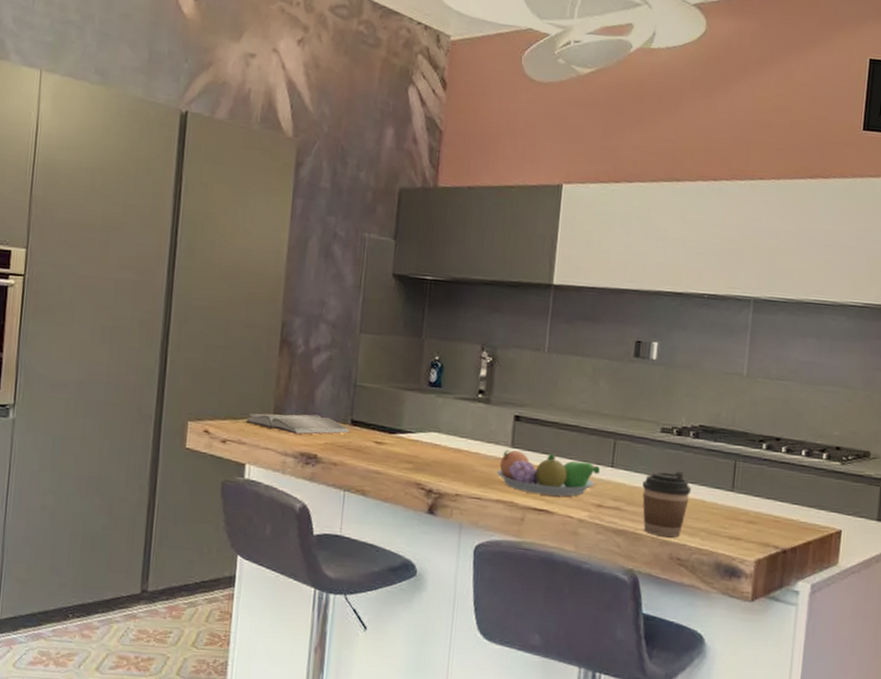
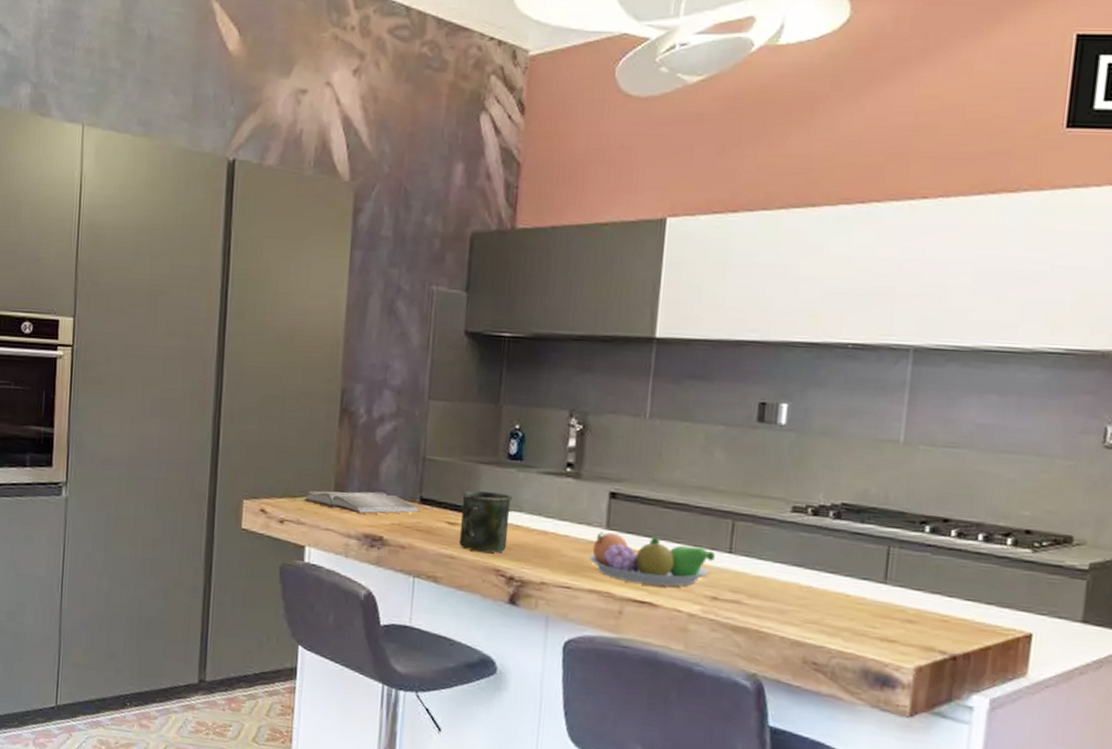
mug: none [385,414,432,469] -> present [459,490,513,553]
coffee cup: present [642,470,691,537] -> none [768,557,831,637]

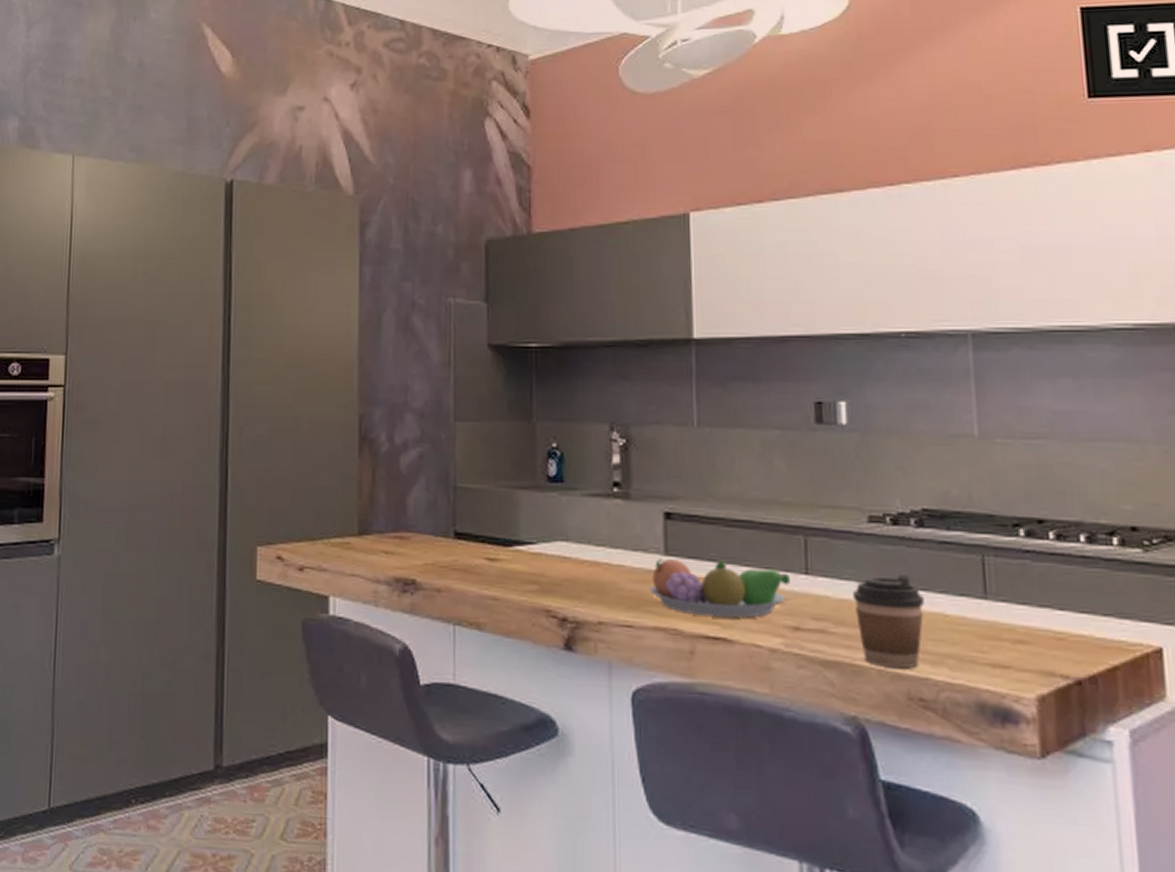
hardback book: present [304,490,420,514] -> none [325,528,455,555]
mug: present [459,490,513,553] -> none [499,520,557,591]
coffee cup: none [768,557,831,637] -> present [853,573,924,669]

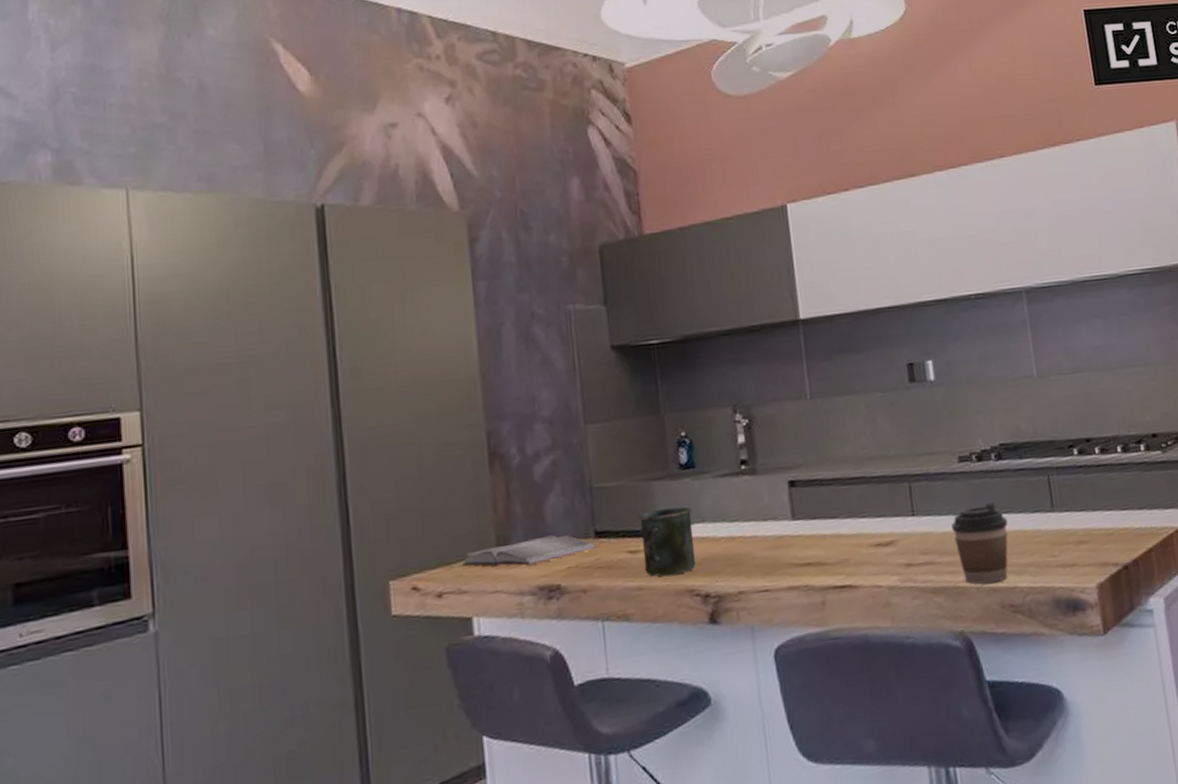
hardback book: none [325,528,455,555] -> present [462,535,597,567]
mug: none [499,520,557,591] -> present [638,506,696,577]
fruit bowl: present [649,559,791,618] -> none [781,516,901,570]

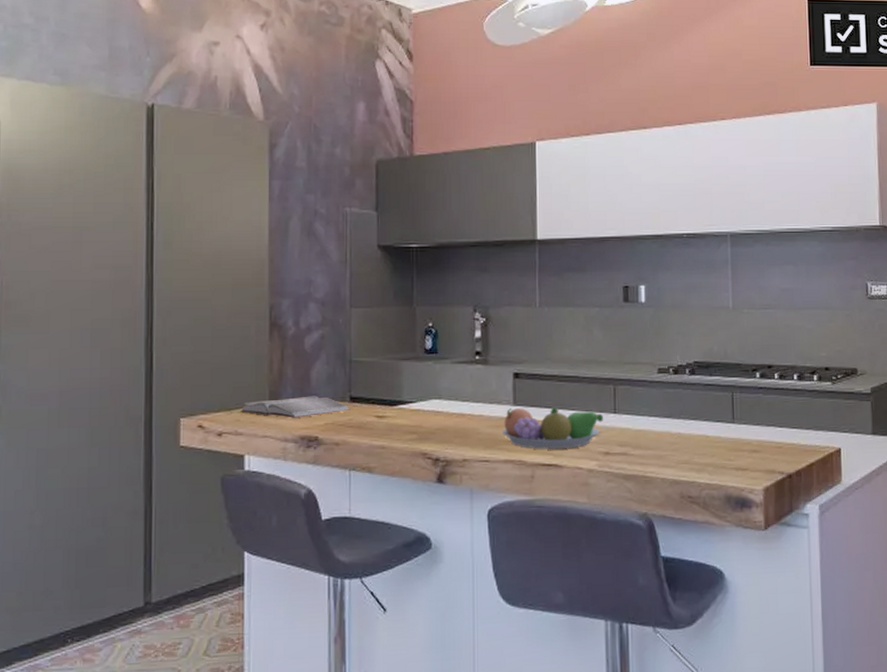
mug: present [638,506,696,577] -> none [386,384,432,439]
fruit bowl: none [781,516,901,570] -> present [502,407,604,449]
coffee cup: present [951,501,1008,584] -> none [646,409,694,477]

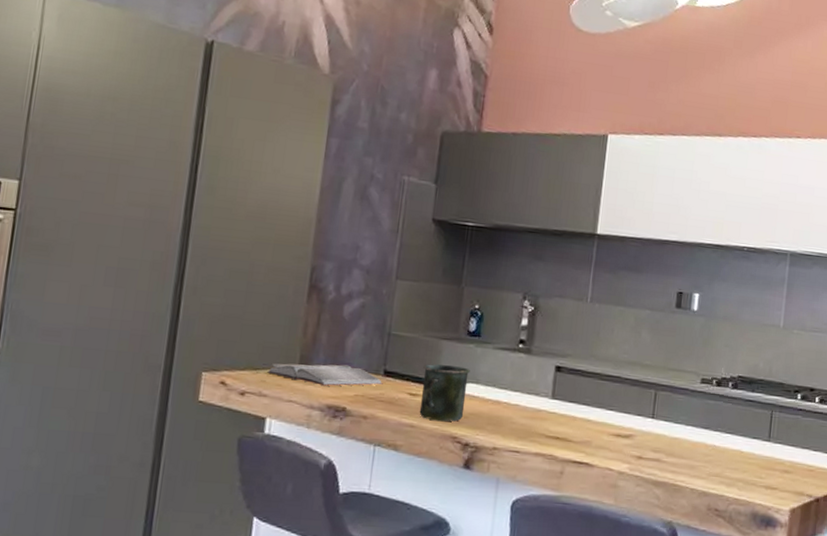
mug: none [386,384,432,439] -> present [419,364,470,422]
fruit bowl: present [502,407,604,449] -> none [536,401,641,449]

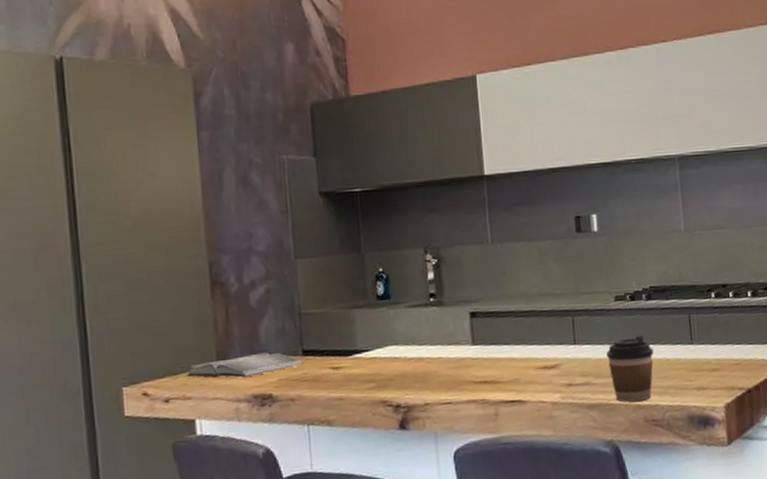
mug: present [419,364,470,422] -> none [340,331,389,389]
coffee cup: none [682,421,730,488] -> present [607,334,654,402]

